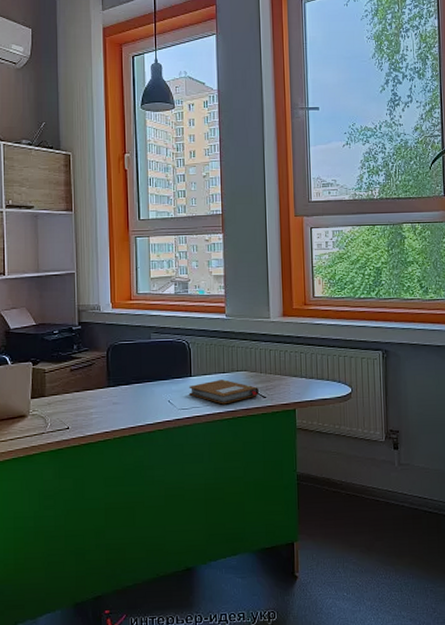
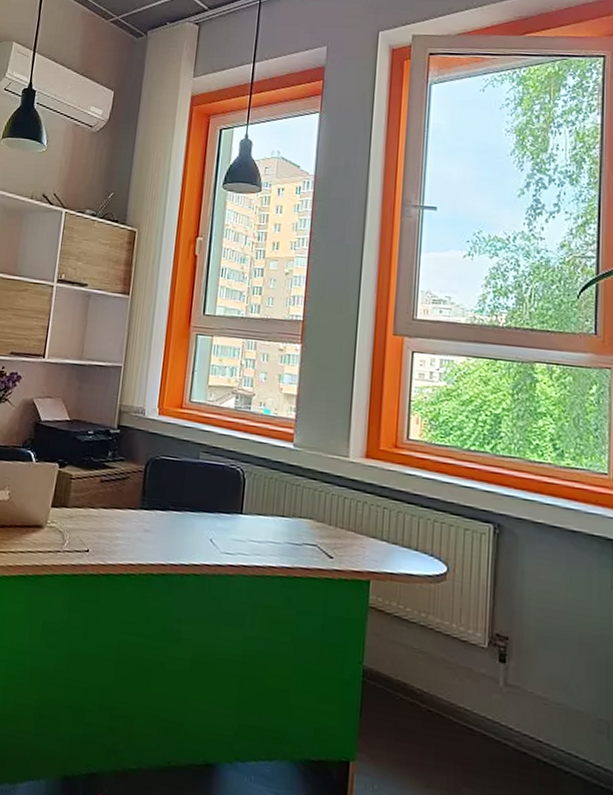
notebook: present [188,379,259,405] -> none [236,524,325,558]

